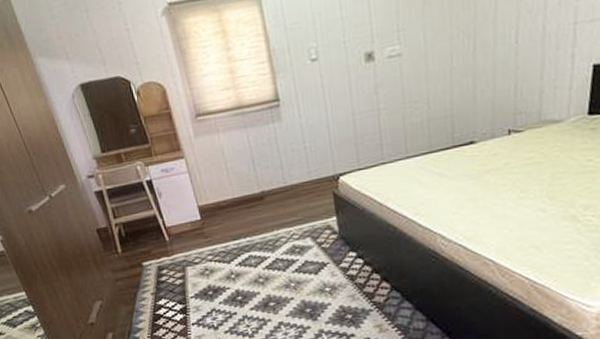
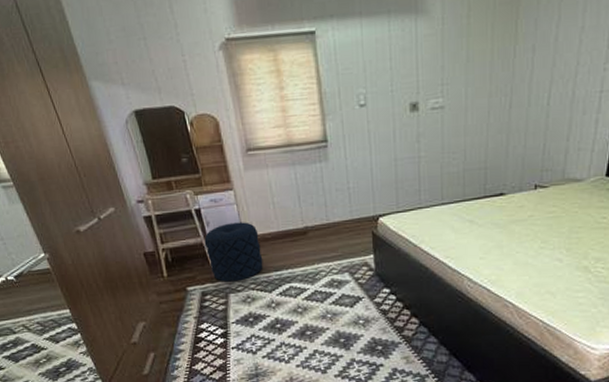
pouf: none [157,190,220,255] -> present [204,222,263,282]

